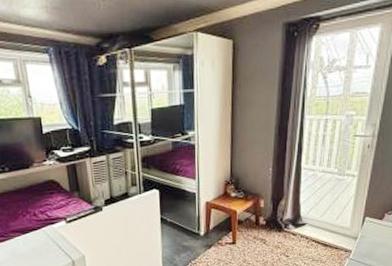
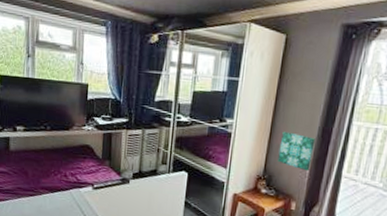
wall art: none [242,135,274,169] -> present [278,131,316,171]

